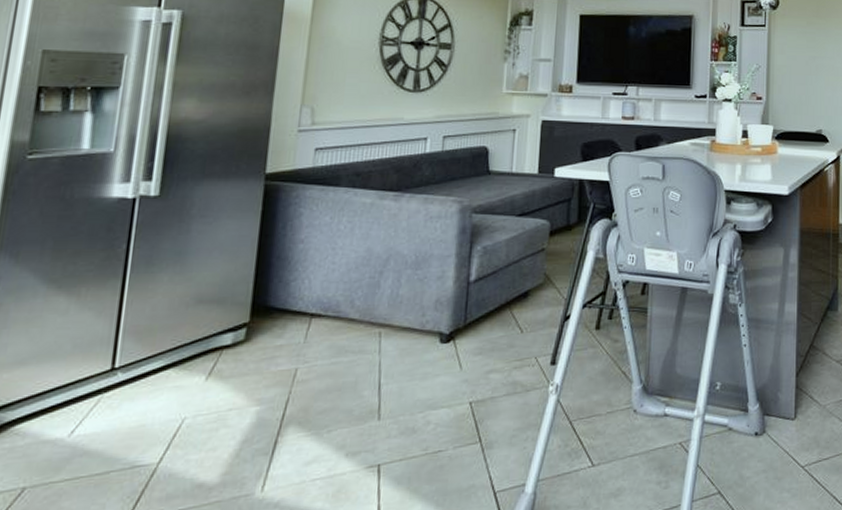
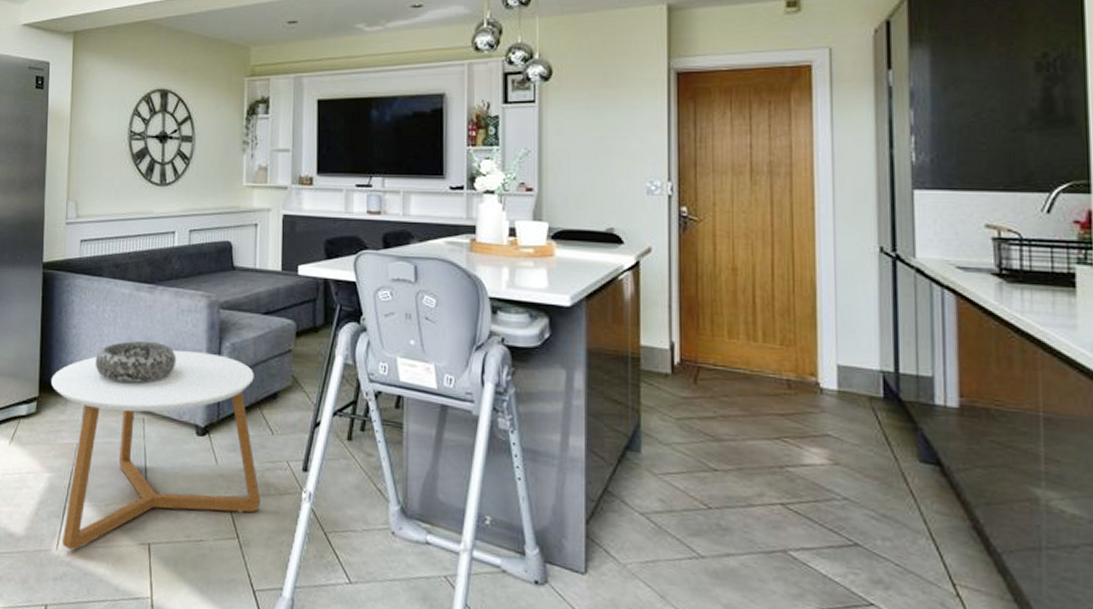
coffee table: none [267,258,506,489] -> present [51,351,260,551]
decorative bowl: none [324,252,422,296] -> present [95,341,177,383]

